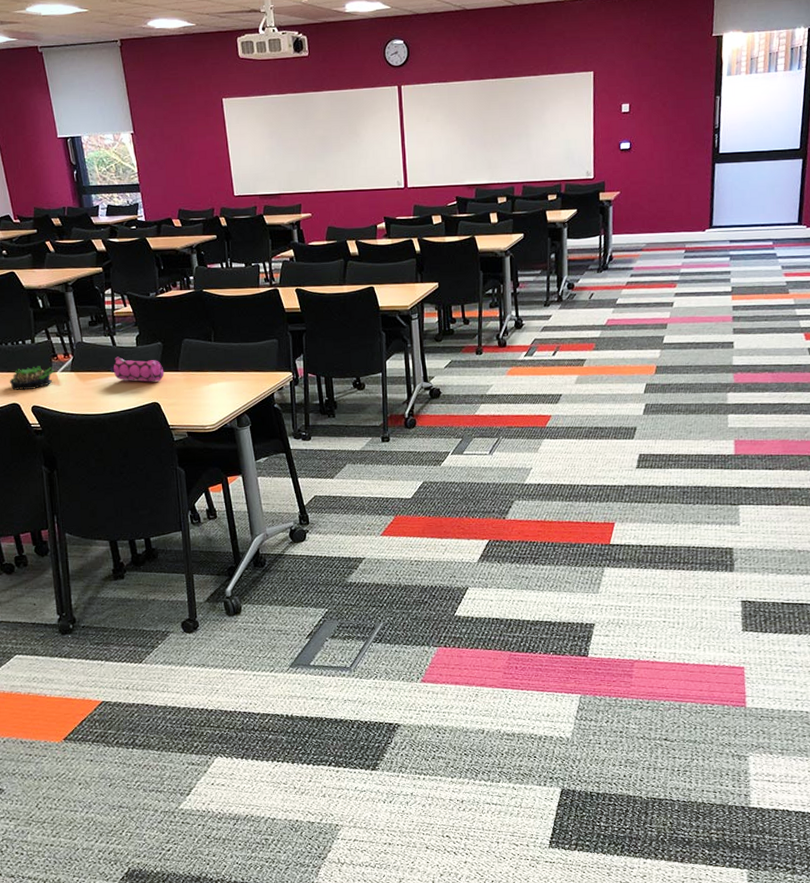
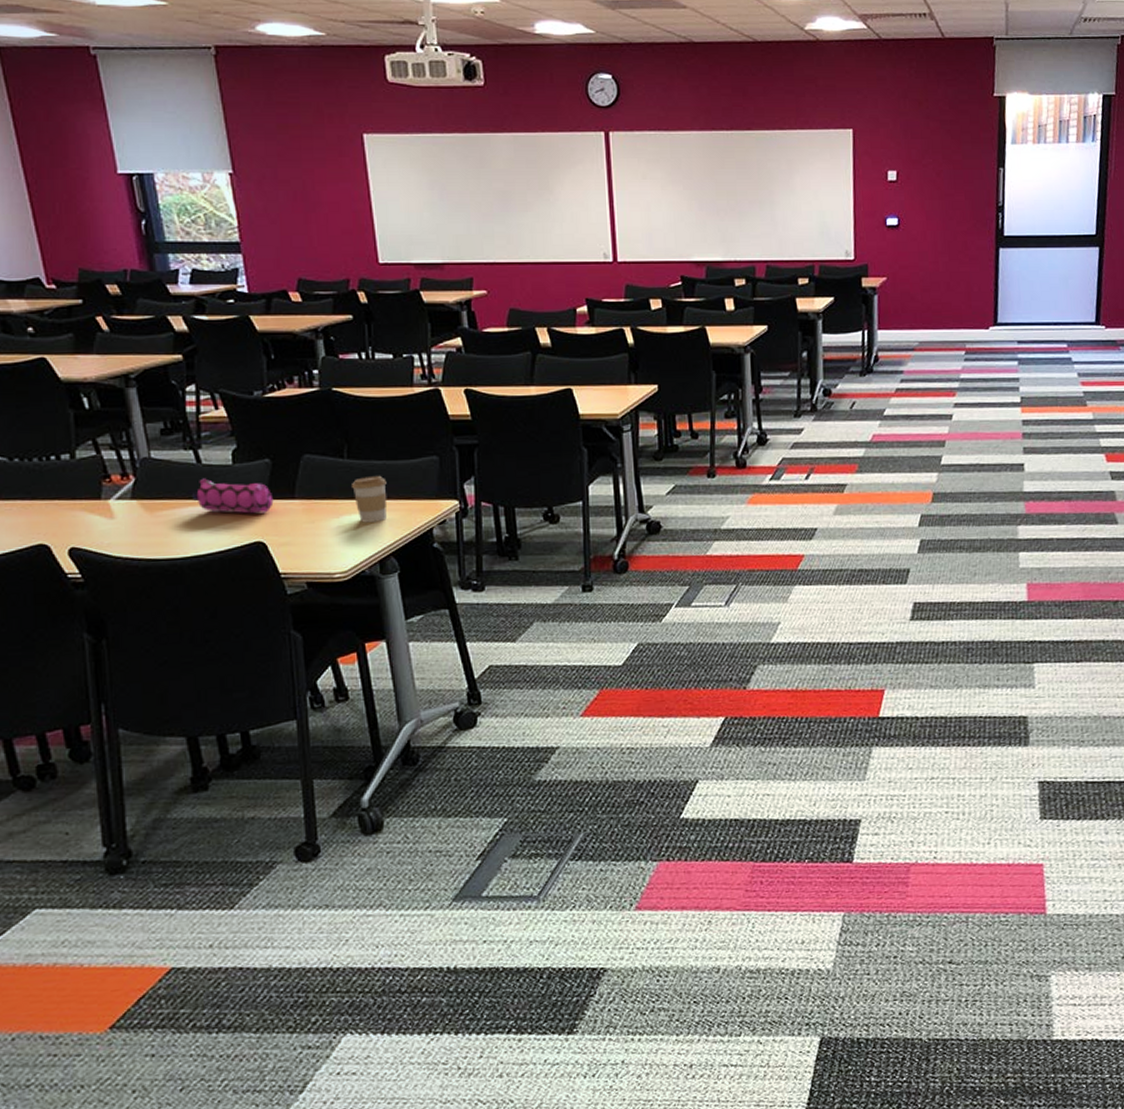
succulent plant: present [9,366,54,390] -> none [33,491,106,525]
coffee cup: none [217,354,242,389] -> present [352,475,388,523]

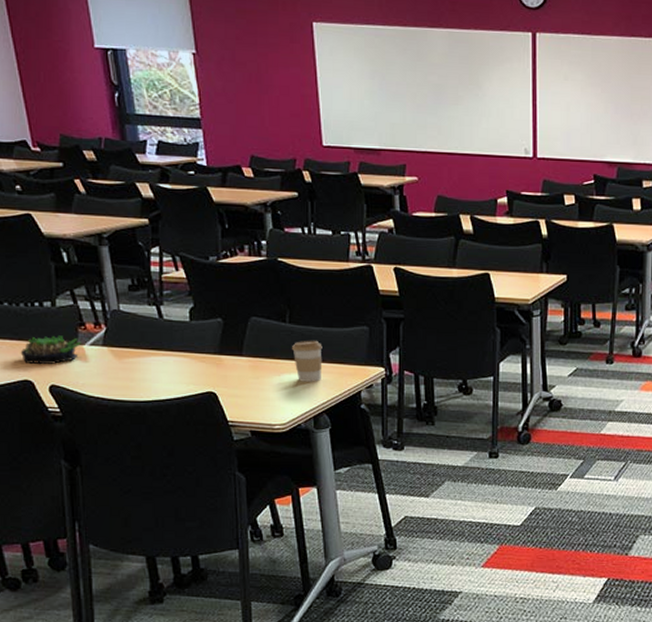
succulent plant: none [33,491,106,525] -> present [20,335,81,364]
pencil case: present [191,478,274,514] -> none [154,332,224,367]

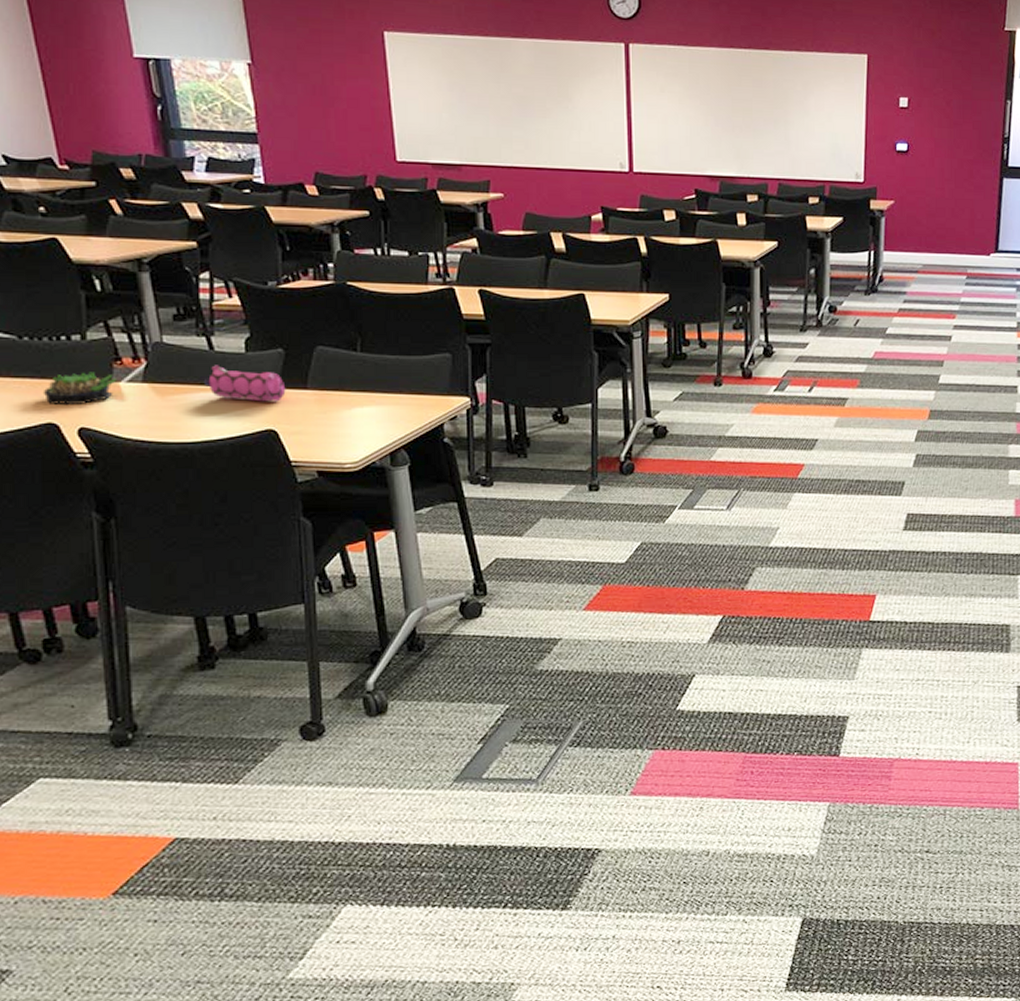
pencil case: none [154,332,224,367] -> present [203,365,286,402]
coffee cup: present [292,340,323,382] -> none [364,369,400,415]

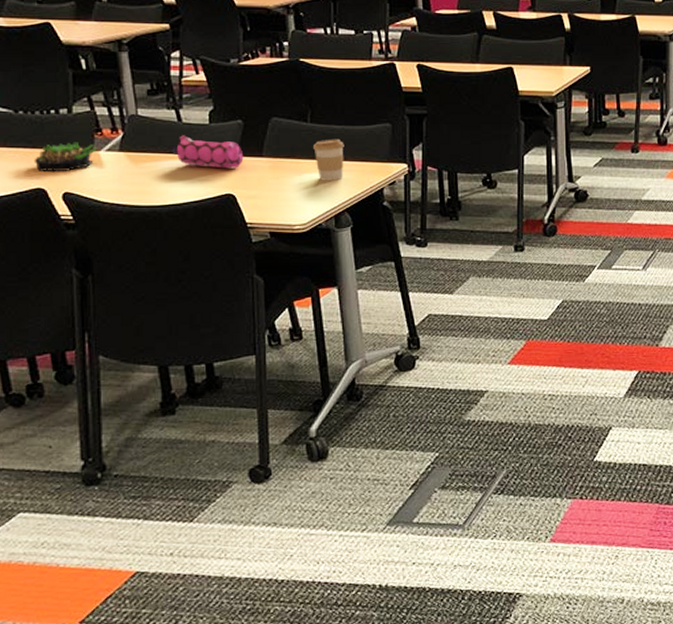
coffee cup: none [364,369,400,415] -> present [313,138,344,181]

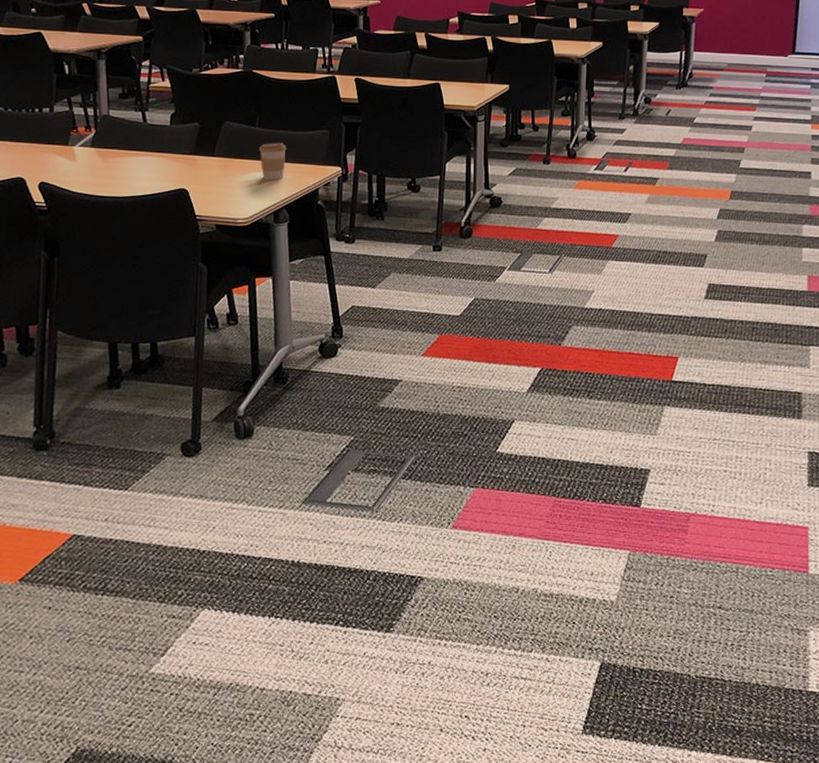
succulent plant: present [33,142,97,171] -> none [17,137,72,163]
pencil case: present [172,135,244,169] -> none [136,135,198,166]

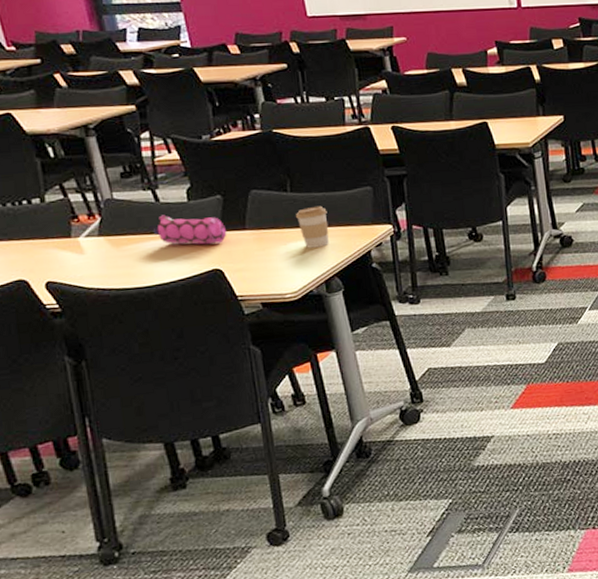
pencil case: none [136,135,198,166] -> present [153,215,227,245]

